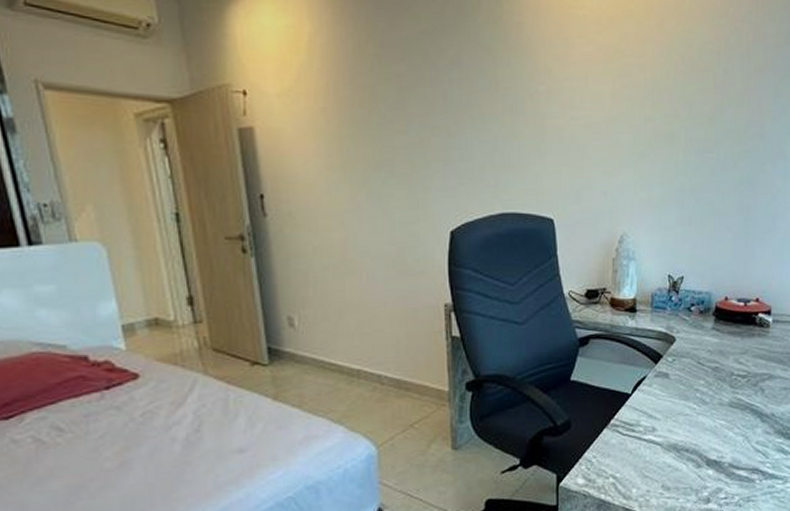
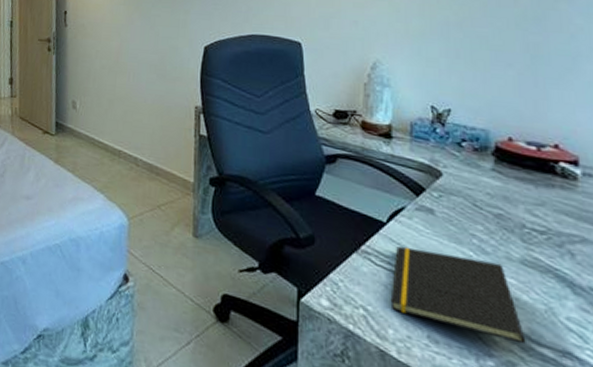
notepad: none [634,410,730,472] -> present [390,246,526,345]

